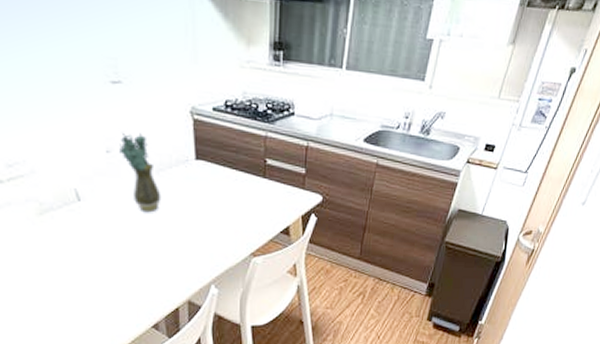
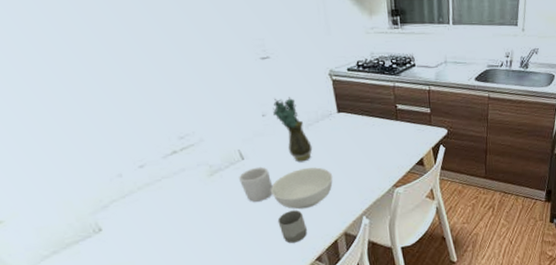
mug: none [73,211,110,252] -> present [239,166,273,202]
bowl: none [108,220,181,268] -> present [271,167,333,210]
cup: none [113,267,145,304] -> present [277,210,307,244]

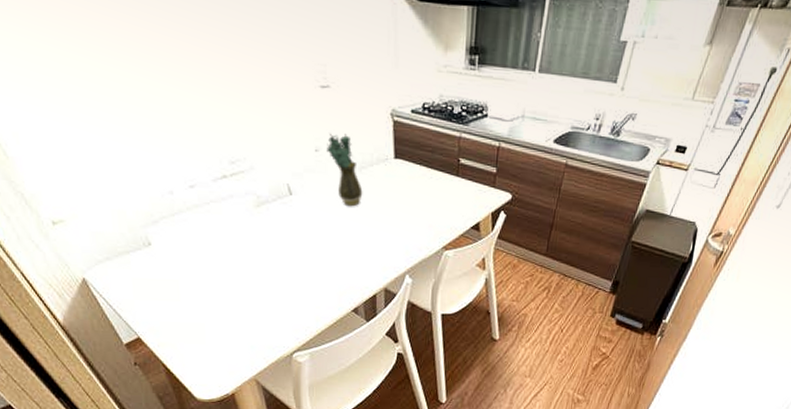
mug: present [239,166,273,202] -> none [285,204,317,241]
bowl: present [271,167,333,210] -> none [316,214,380,257]
cup: present [277,210,307,244] -> none [319,256,347,290]

